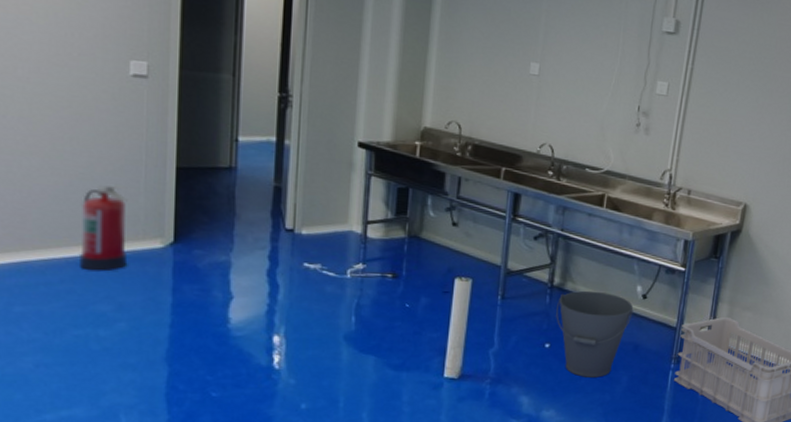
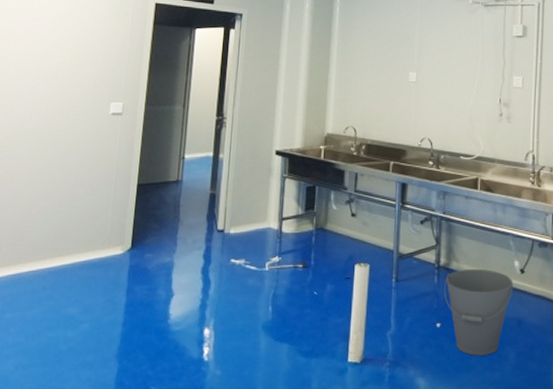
fire extinguisher: present [80,183,127,271] -> none [58,201,99,278]

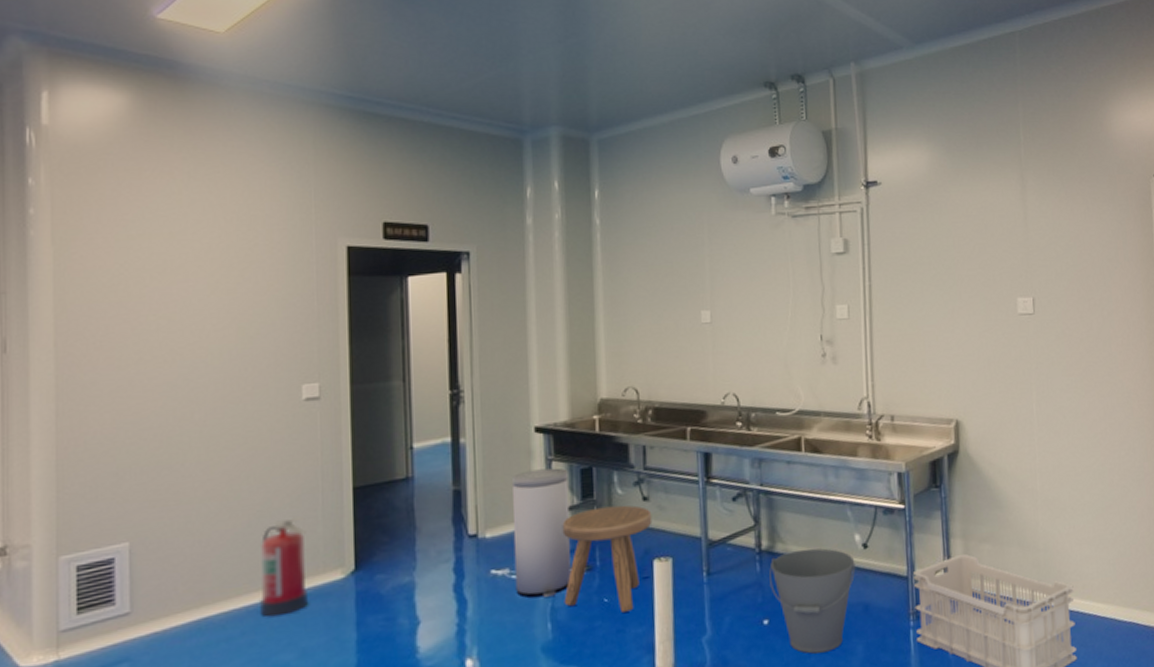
fire extinguisher: none [58,201,99,278] -> present [259,515,308,617]
pedal bin: none [248,184,297,286] -> present [512,467,571,599]
stool: none [283,218,358,304] -> present [562,505,653,612]

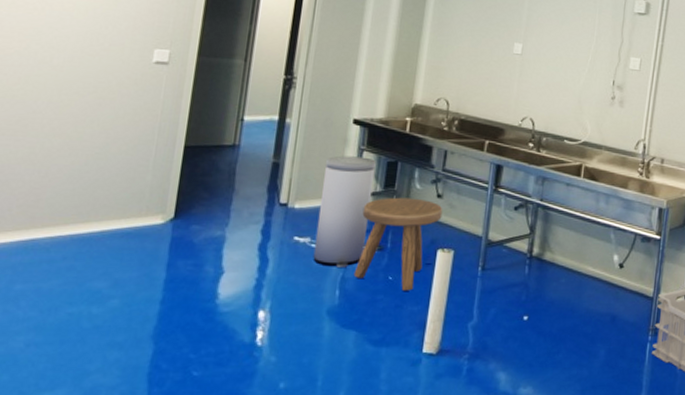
fire extinguisher: present [259,515,308,617] -> none [83,162,136,248]
bucket: present [769,548,856,654] -> none [534,260,611,351]

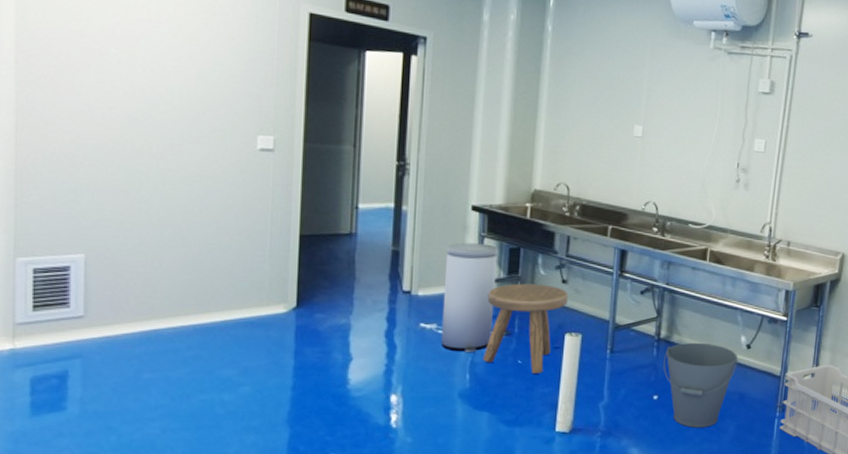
bucket: none [534,260,611,351] -> present [663,342,738,428]

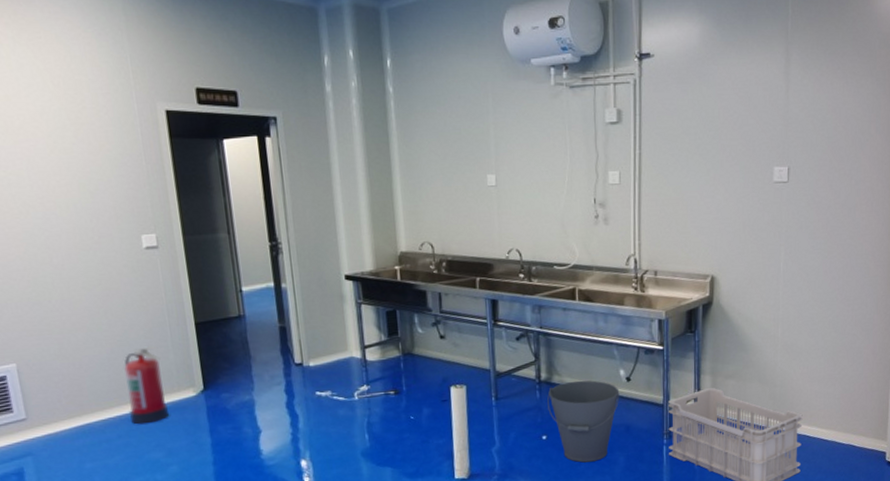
fire extinguisher: none [207,252,253,337] -> present [123,345,169,425]
pedal bin: present [441,242,498,354] -> none [329,310,383,415]
stool: present [482,283,569,374] -> none [373,342,449,427]

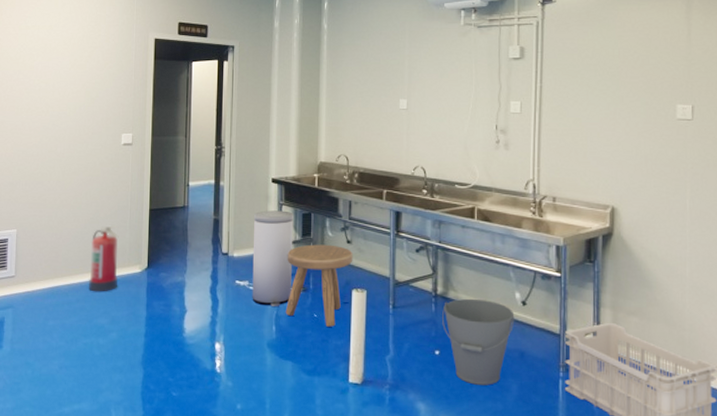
pedal bin: none [329,310,383,415] -> present [252,210,293,307]
stool: none [373,342,449,427] -> present [285,244,353,327]

